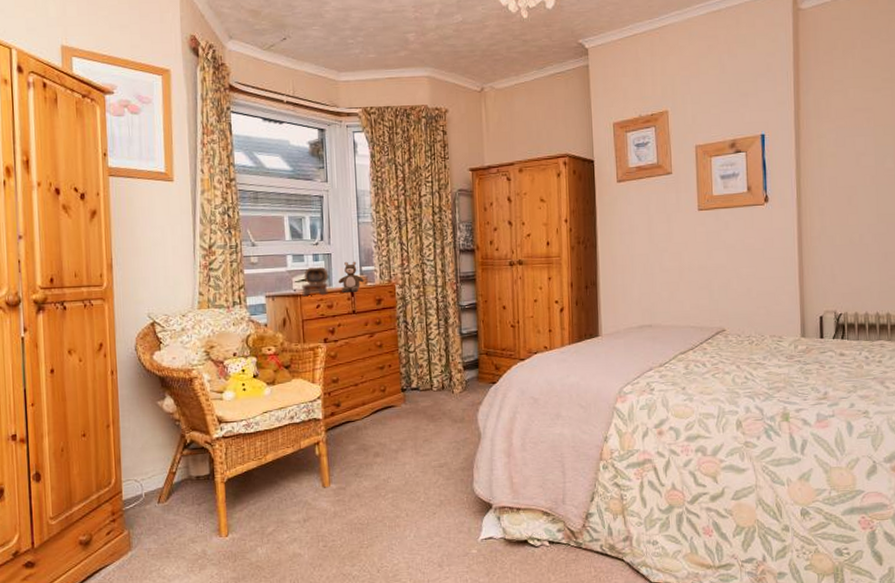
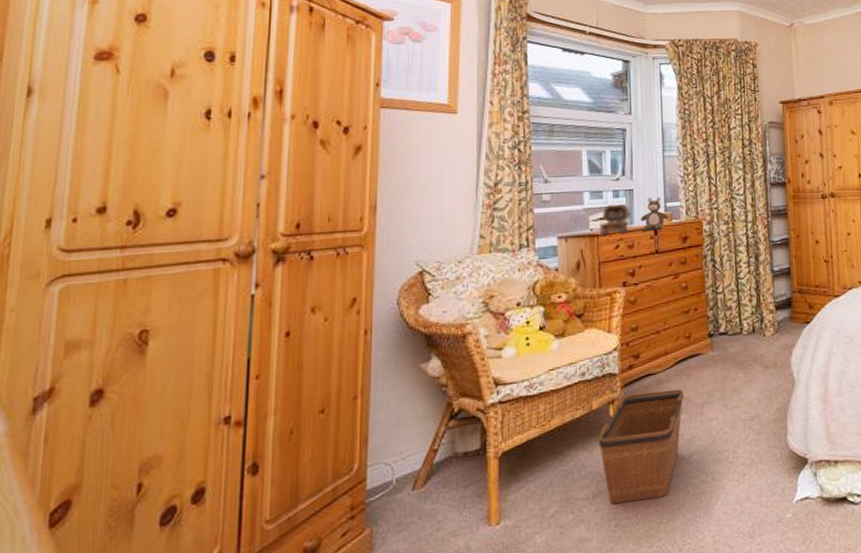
bicycle basket: none [307,436,381,529] -> present [599,389,684,505]

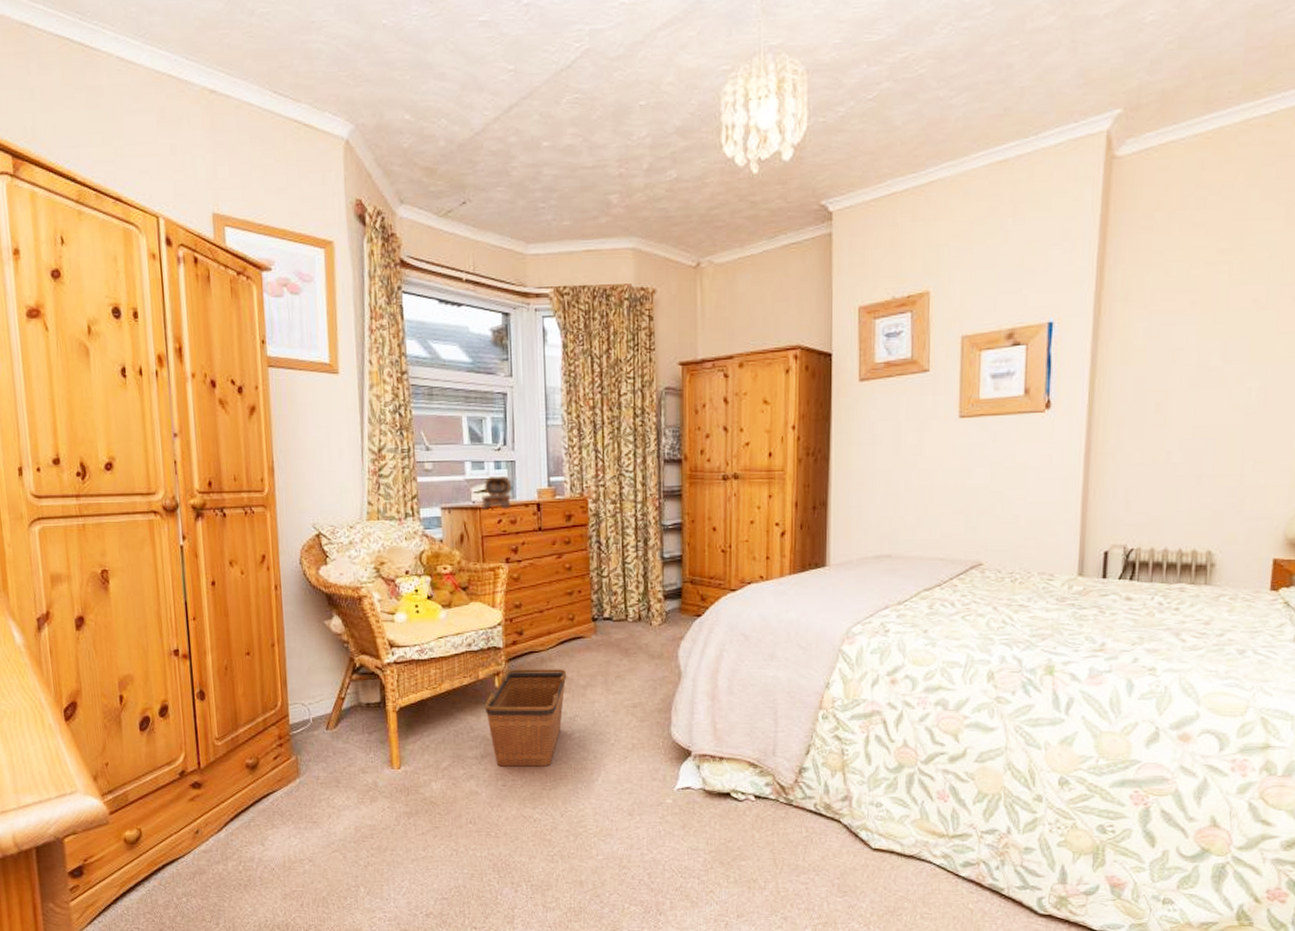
teddy bear: present [640,197,669,232] -> none [522,470,552,508]

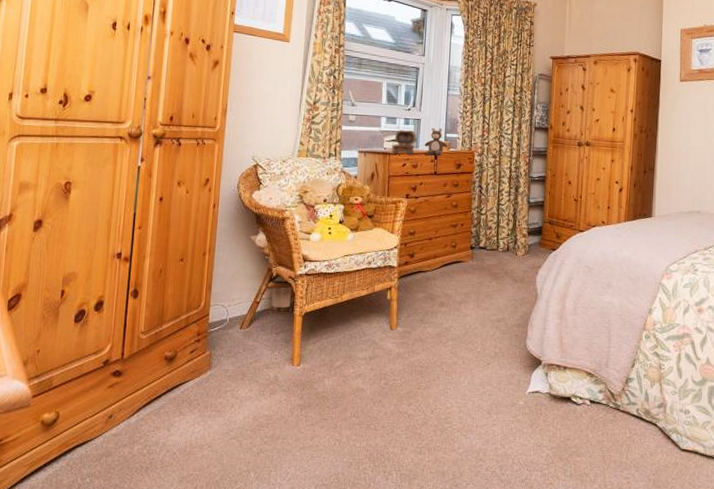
bicycle basket: present [485,669,567,767] -> none [377,285,447,369]
teddy bear: none [522,470,552,508] -> present [424,127,447,157]

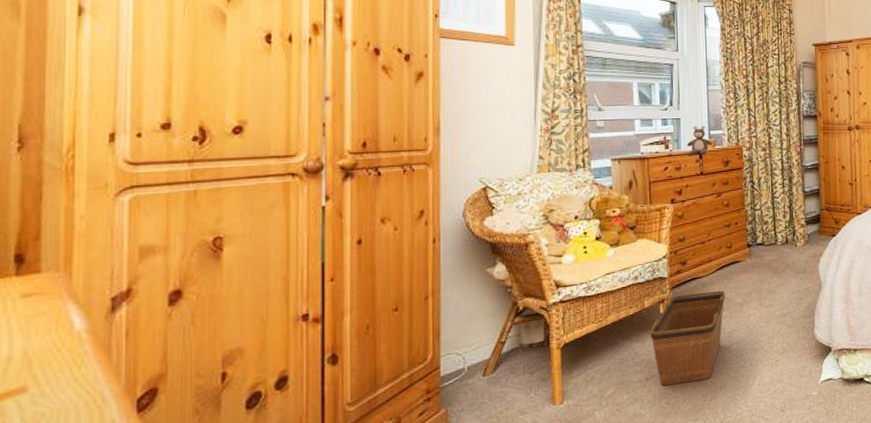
bicycle basket: none [377,285,447,369] -> present [651,290,726,386]
jewelry box: present [391,130,417,156] -> none [649,131,677,160]

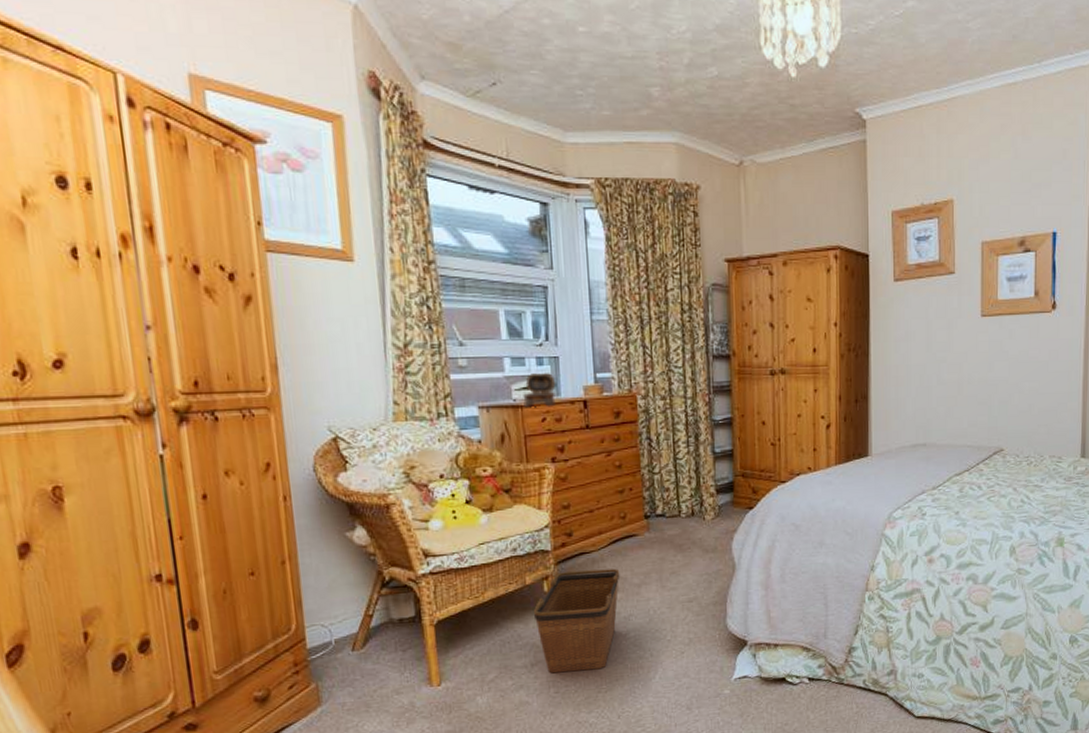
jewelry box: none [649,131,677,160] -> present [523,373,556,408]
teddy bear: present [686,125,712,156] -> none [567,366,599,405]

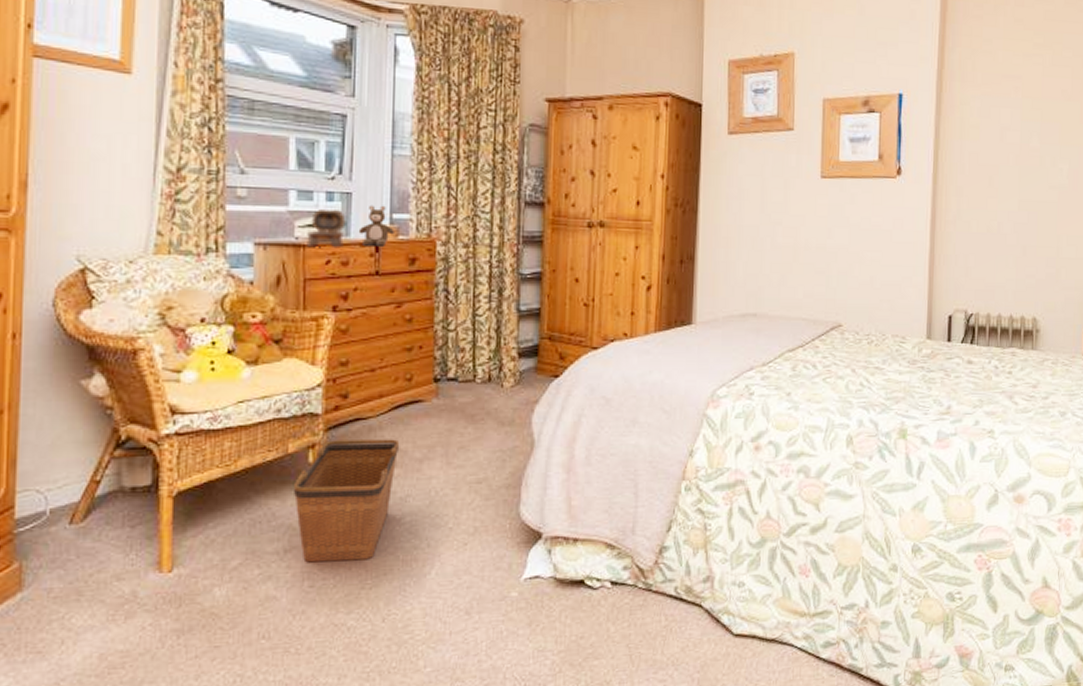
teddy bear: none [567,366,599,405] -> present [358,205,394,248]

